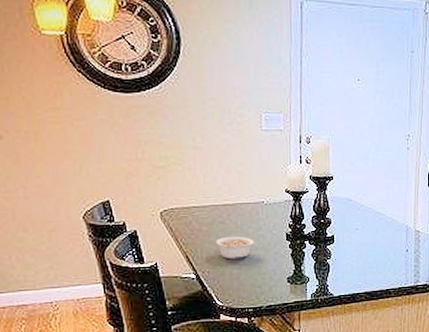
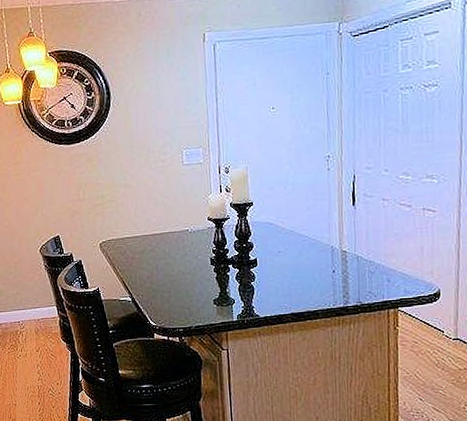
legume: present [215,236,254,260] -> none [147,262,182,284]

